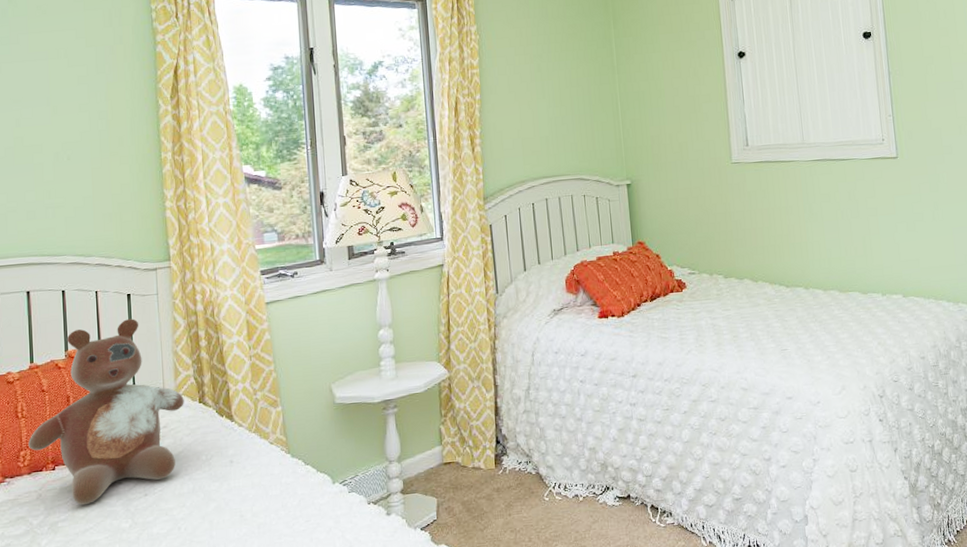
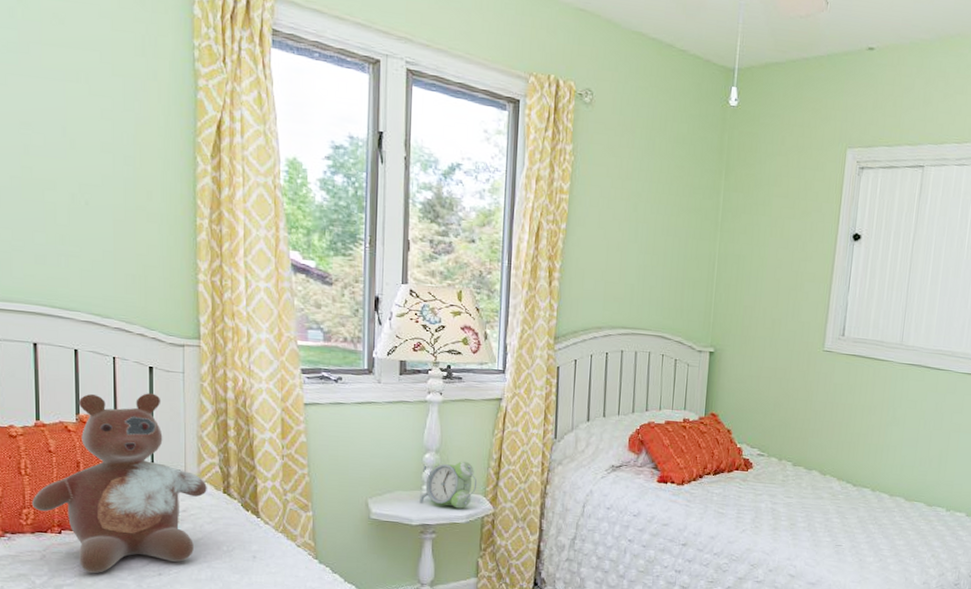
alarm clock: none [379,330,431,380] -> present [420,461,477,509]

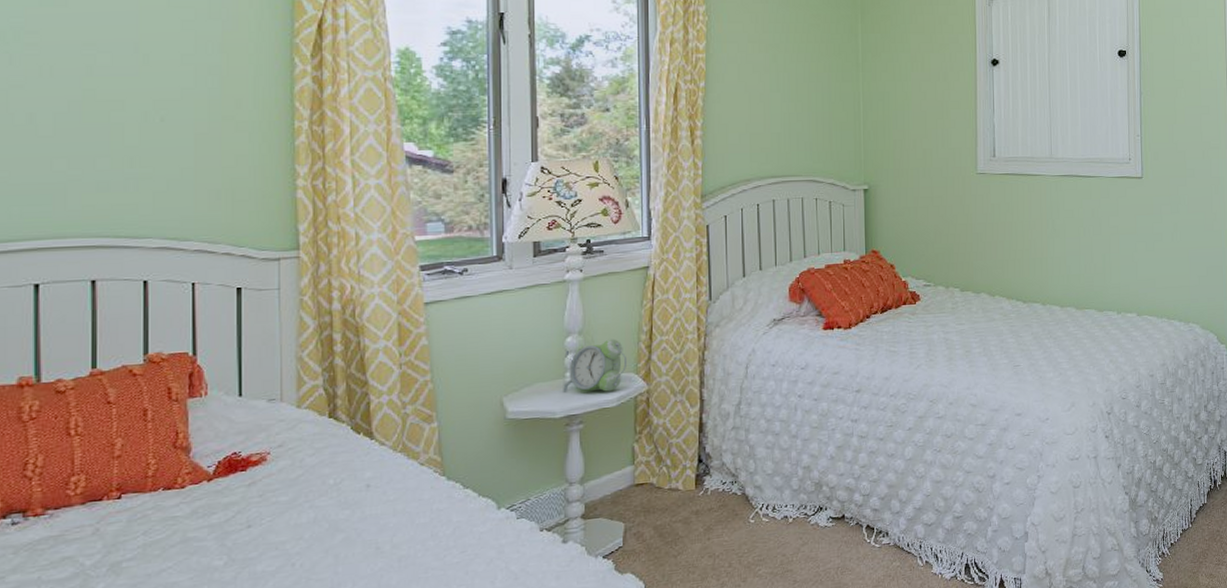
stuffed bear: present [32,393,207,574] -> none [84,317,308,541]

